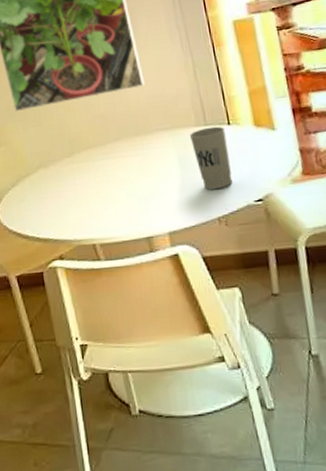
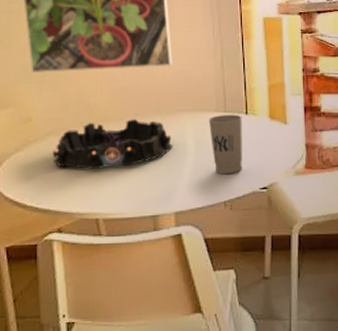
decorative bowl: none [45,143,158,198] -> present [53,119,173,170]

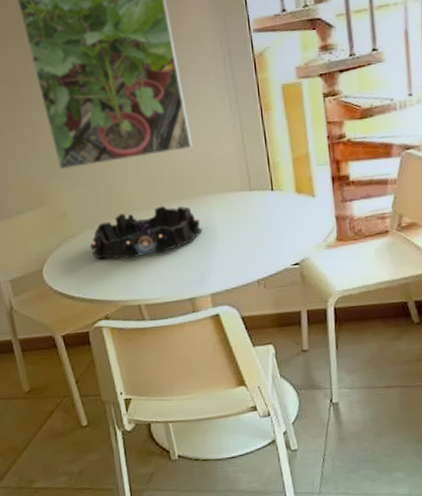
cup: present [208,114,242,175] -> none [234,191,273,254]

